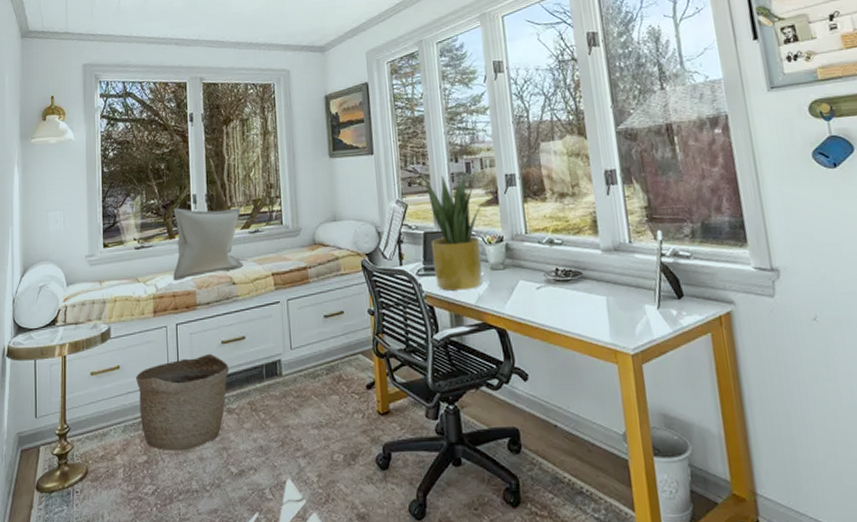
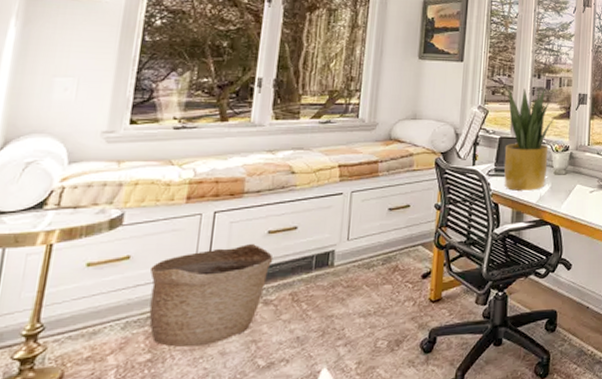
cushion: present [173,207,244,281] -> none [218,90,314,166]

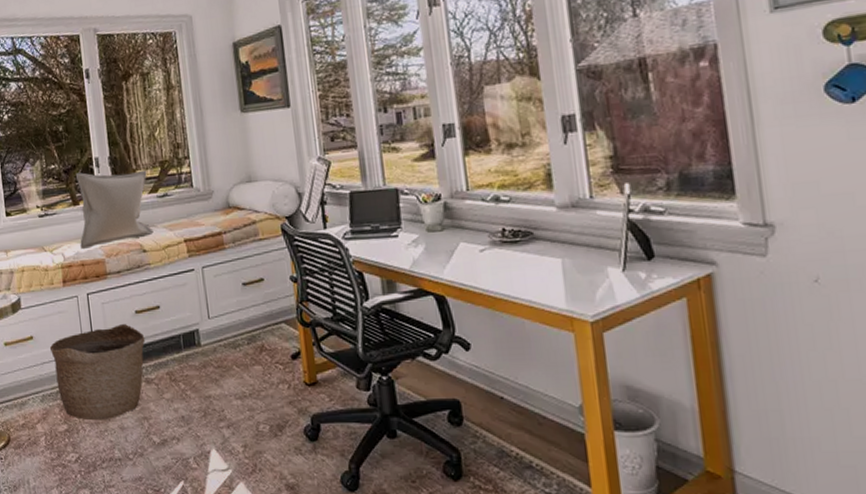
cushion: none [218,90,314,166] -> present [75,170,154,249]
planter: present [503,86,555,191] -> none [349,123,418,255]

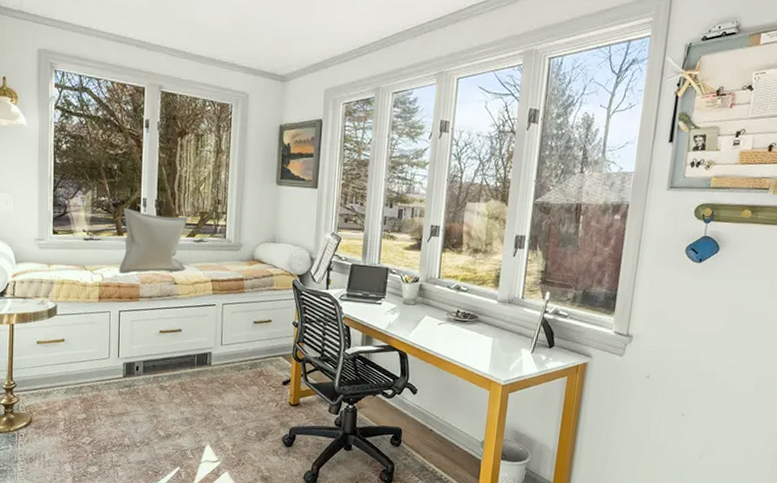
basket: present [49,324,146,421] -> none [78,340,165,414]

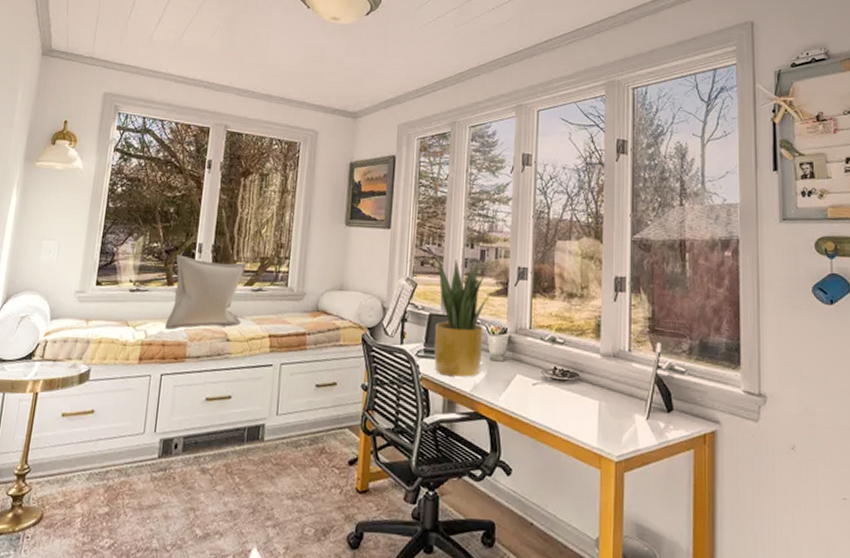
planter: none [355,216,406,318] -> present [433,258,491,377]

